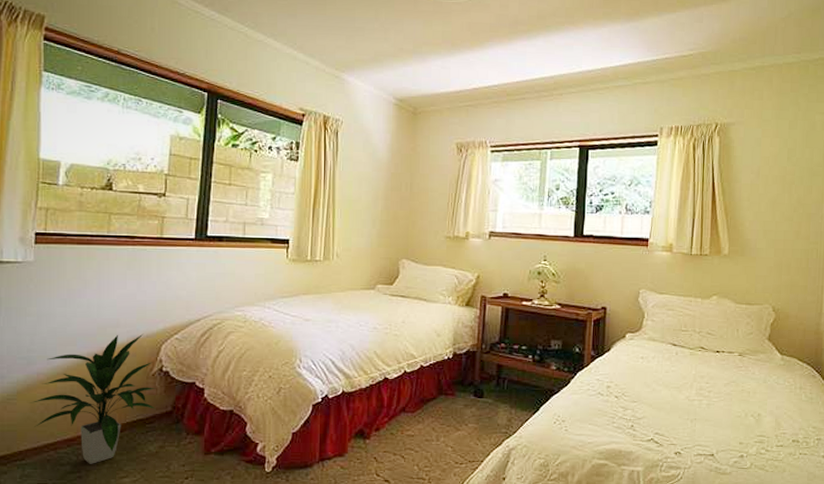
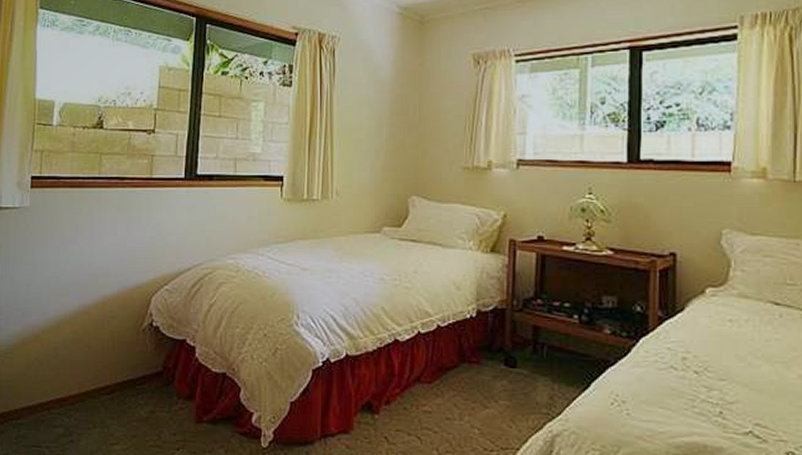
indoor plant: present [29,333,156,464] -> none [25,284,146,428]

